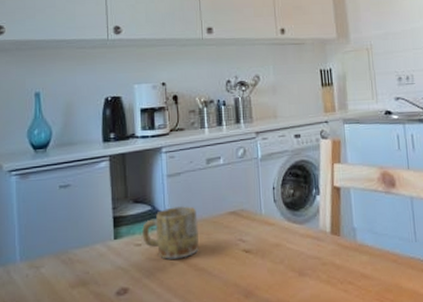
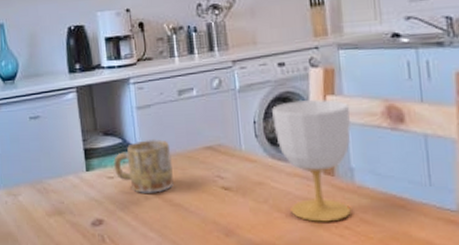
cup: none [289,167,354,279] -> present [272,99,352,222]

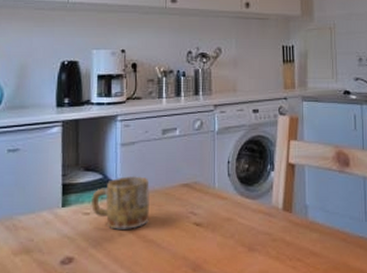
cup: present [272,99,352,222] -> none [244,143,309,255]

